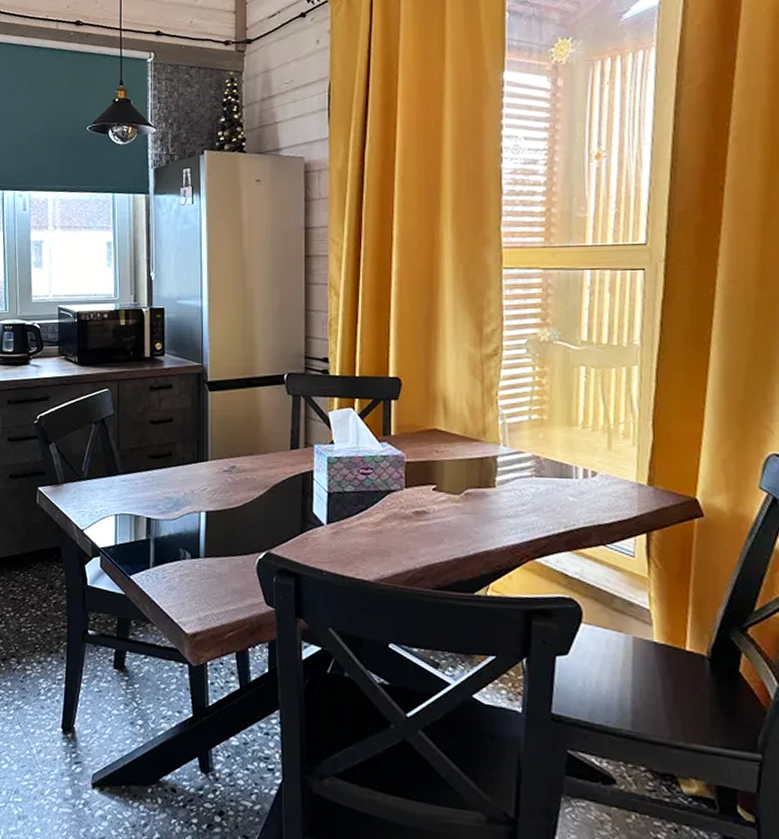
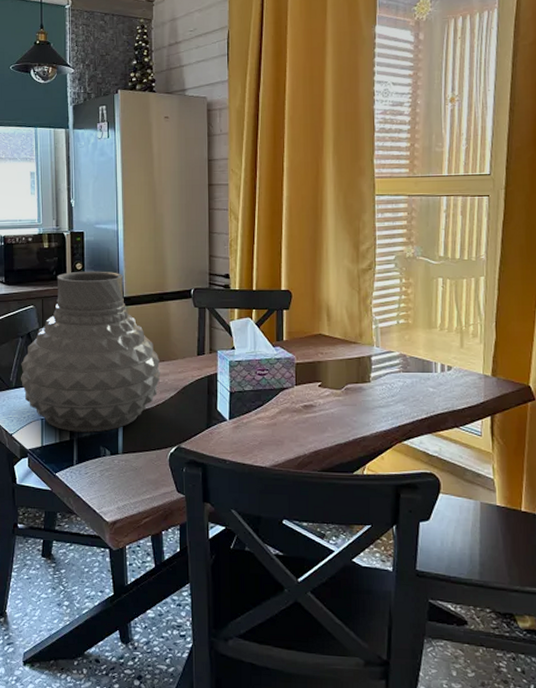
vase: none [93,351,249,532] -> present [20,271,161,432]

